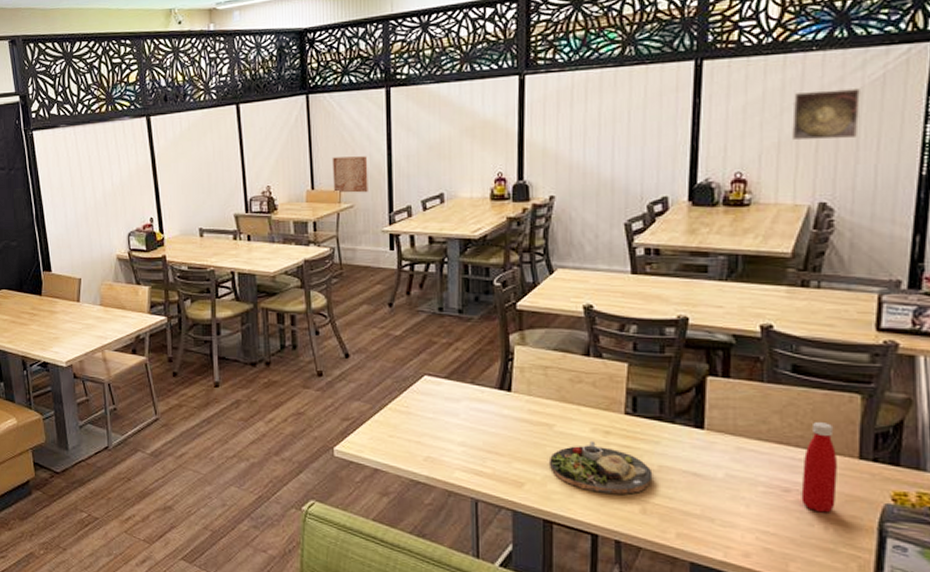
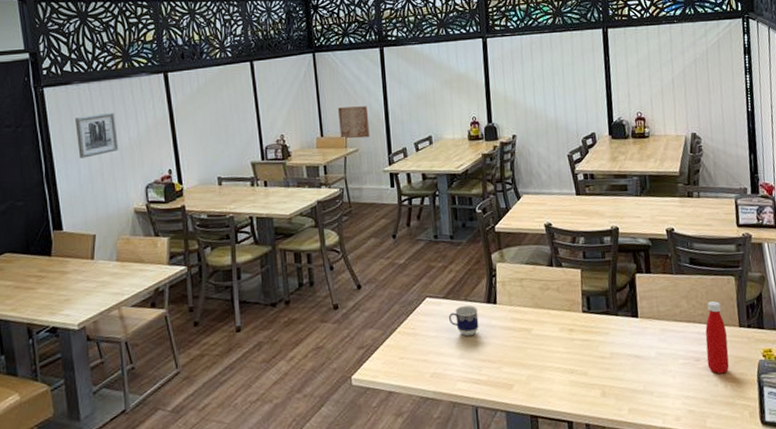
wall art: none [62,157,103,203] -> present [75,112,119,158]
cup: none [451,389,487,424] -> present [449,305,479,337]
dinner plate: present [548,441,653,494] -> none [530,339,607,384]
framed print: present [792,88,860,141] -> none [667,50,708,88]

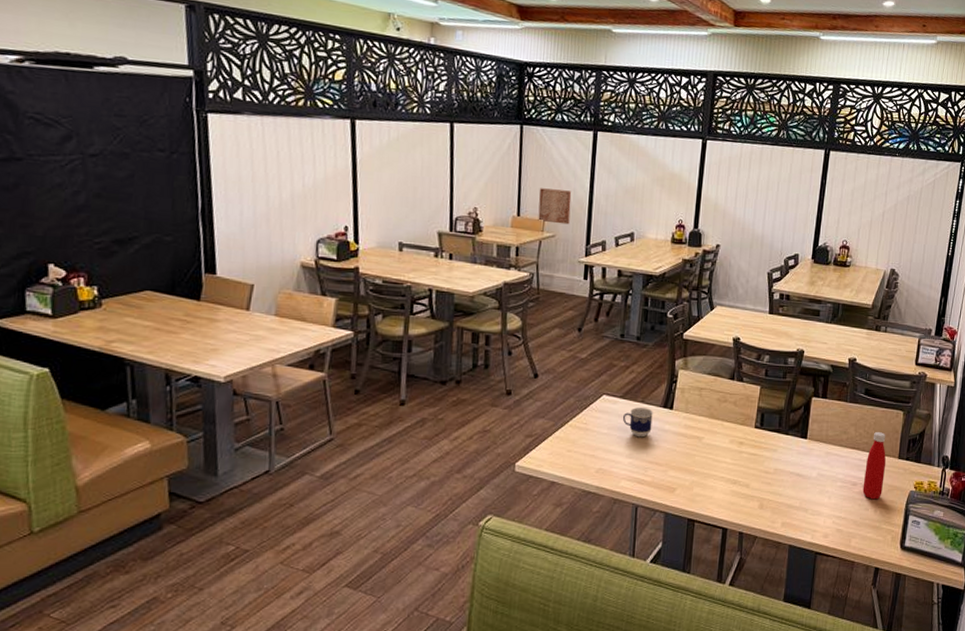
wall art: present [75,112,119,158] -> none [241,152,291,200]

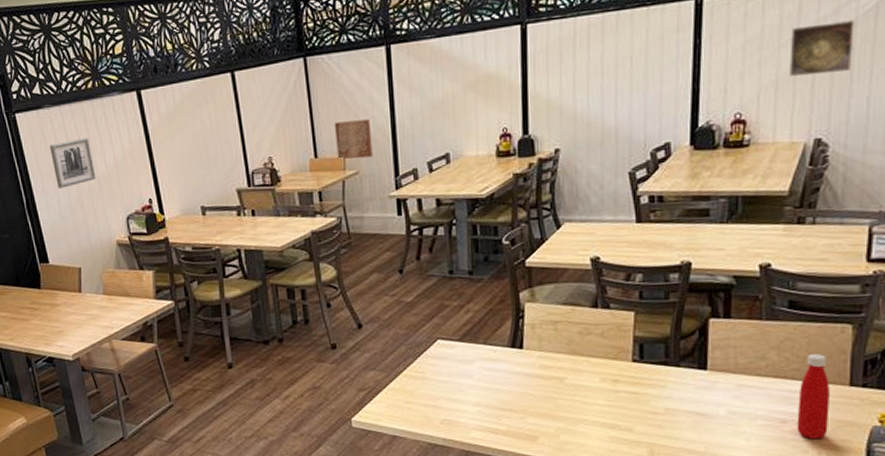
wall art: none [241,152,291,200] -> present [50,137,97,189]
cup: present [623,408,653,438] -> none [464,350,500,383]
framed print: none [879,185,920,225] -> present [789,20,854,78]

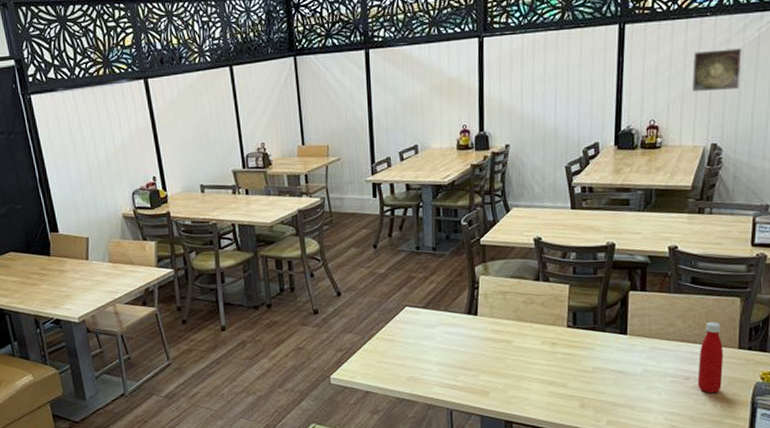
wall art: present [50,137,97,189] -> none [63,119,105,165]
wall art: present [334,119,373,160] -> none [319,113,353,148]

